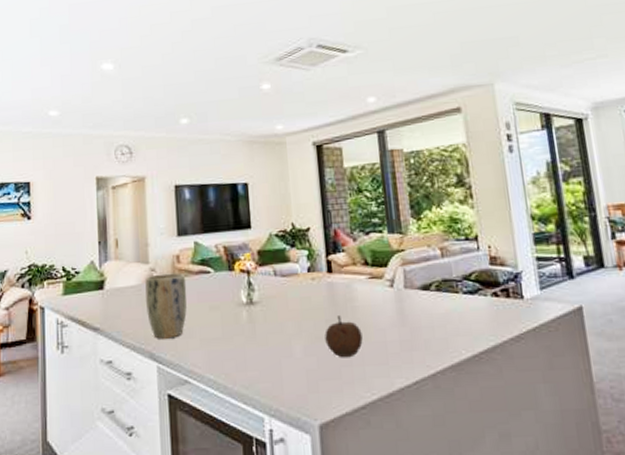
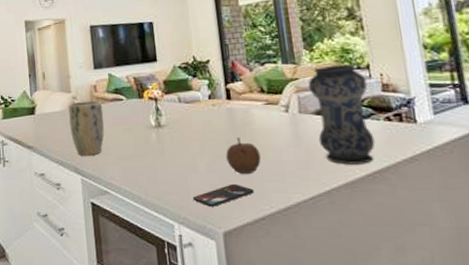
smartphone: none [286,368,354,396] -> present [192,183,254,207]
vase: none [414,235,482,345] -> present [307,64,376,165]

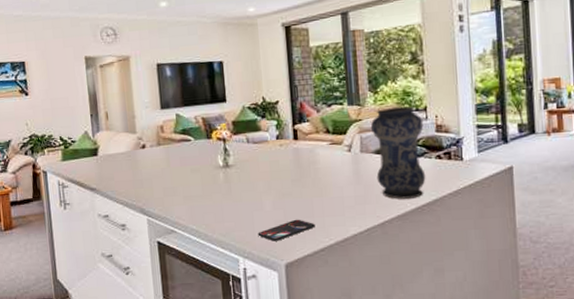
plant pot: present [68,100,104,156] -> none [134,141,171,197]
fruit: present [226,137,261,175] -> none [291,176,323,211]

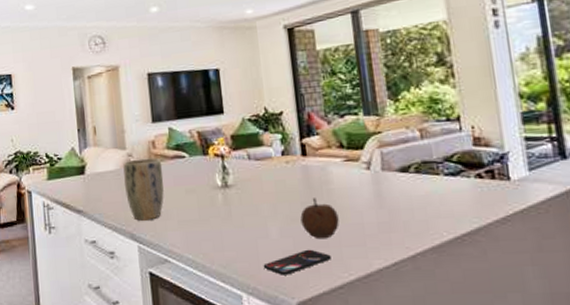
plant pot: none [134,141,171,197] -> present [123,157,164,221]
fruit: none [291,176,323,211] -> present [300,198,340,239]
vase: present [370,106,426,199] -> none [392,116,465,227]

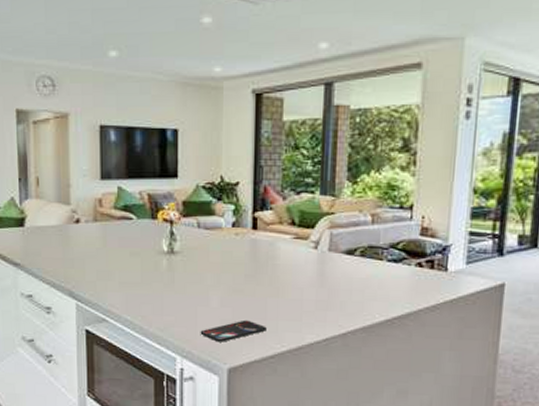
plant pot: present [123,157,164,221] -> none [66,216,108,279]
fruit: present [300,198,340,239] -> none [242,272,280,312]

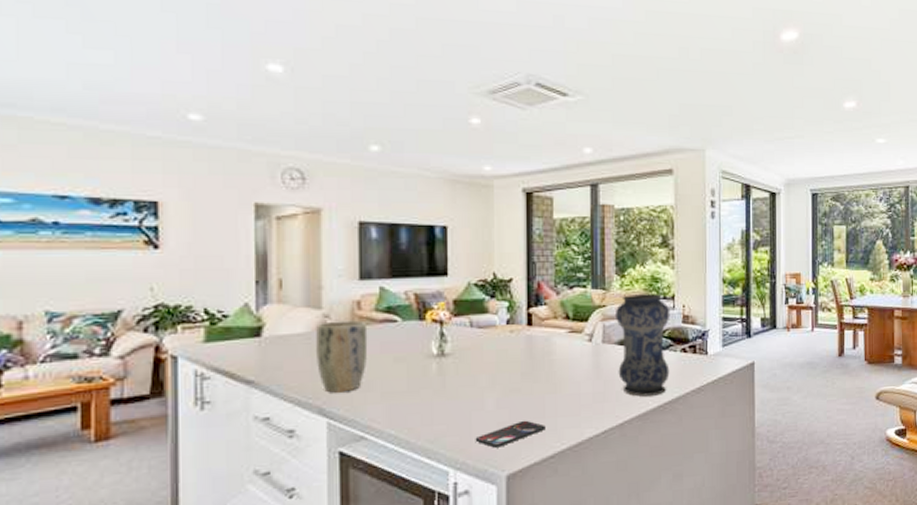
plant pot: none [66,216,108,279] -> present [316,320,368,393]
vase: none [343,202,407,309] -> present [614,294,670,397]

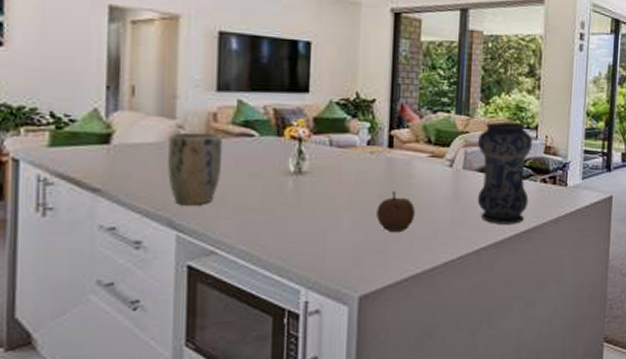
smartphone: present [475,420,546,448] -> none [329,242,401,269]
fruit: none [519,368,557,410] -> present [376,191,415,233]

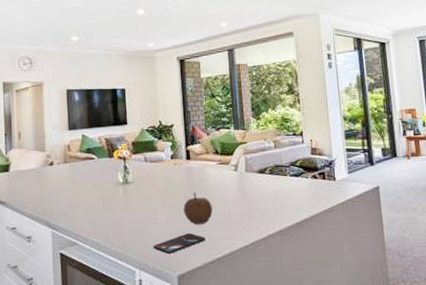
plant pot: present [168,132,223,205] -> none [42,159,76,211]
smartphone: none [329,242,401,269] -> present [153,233,205,254]
vase: present [477,122,533,224] -> none [254,131,304,215]

